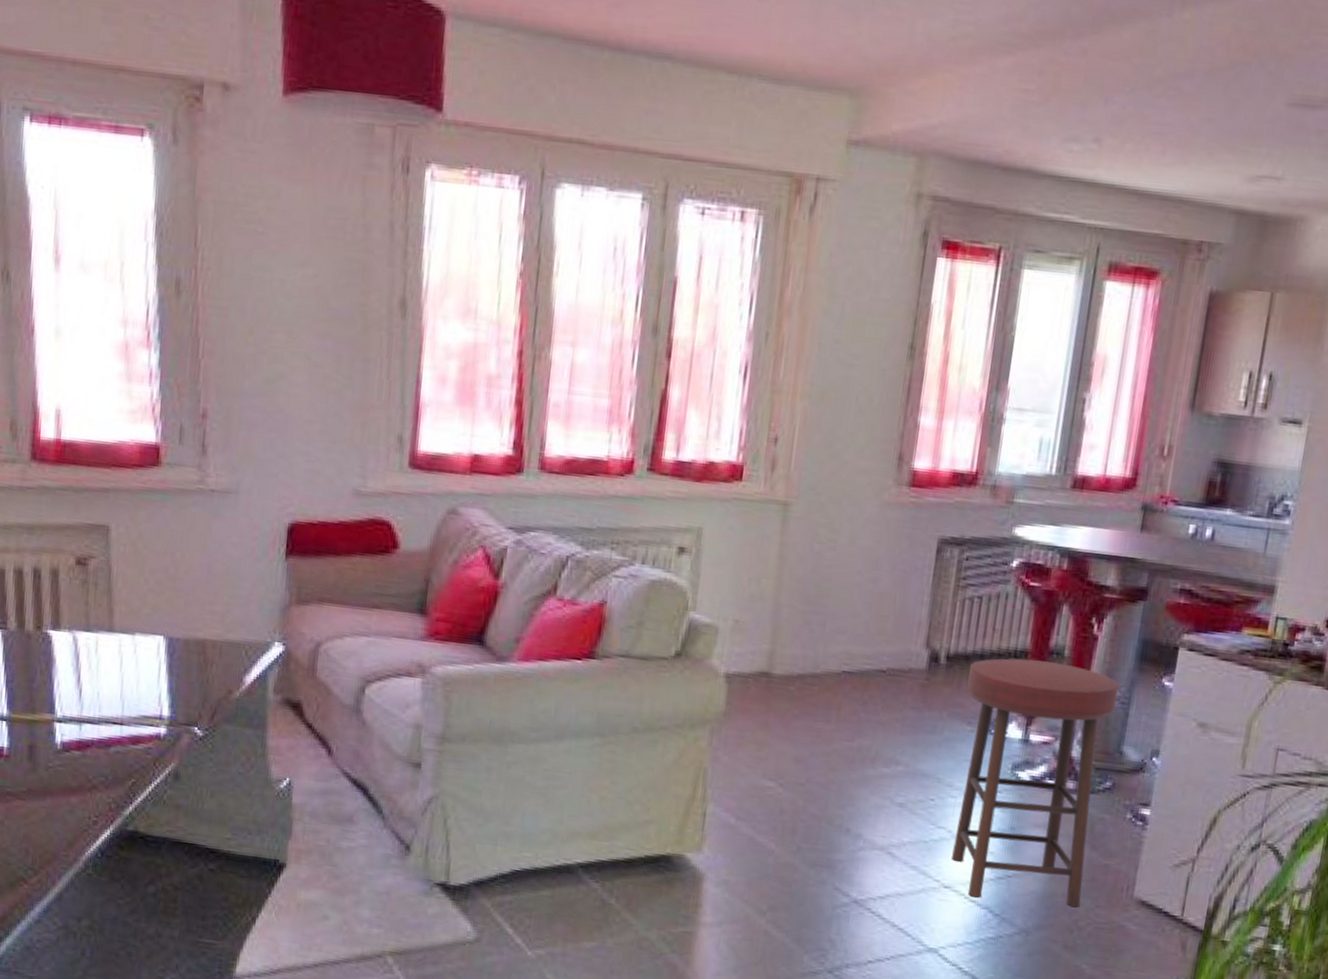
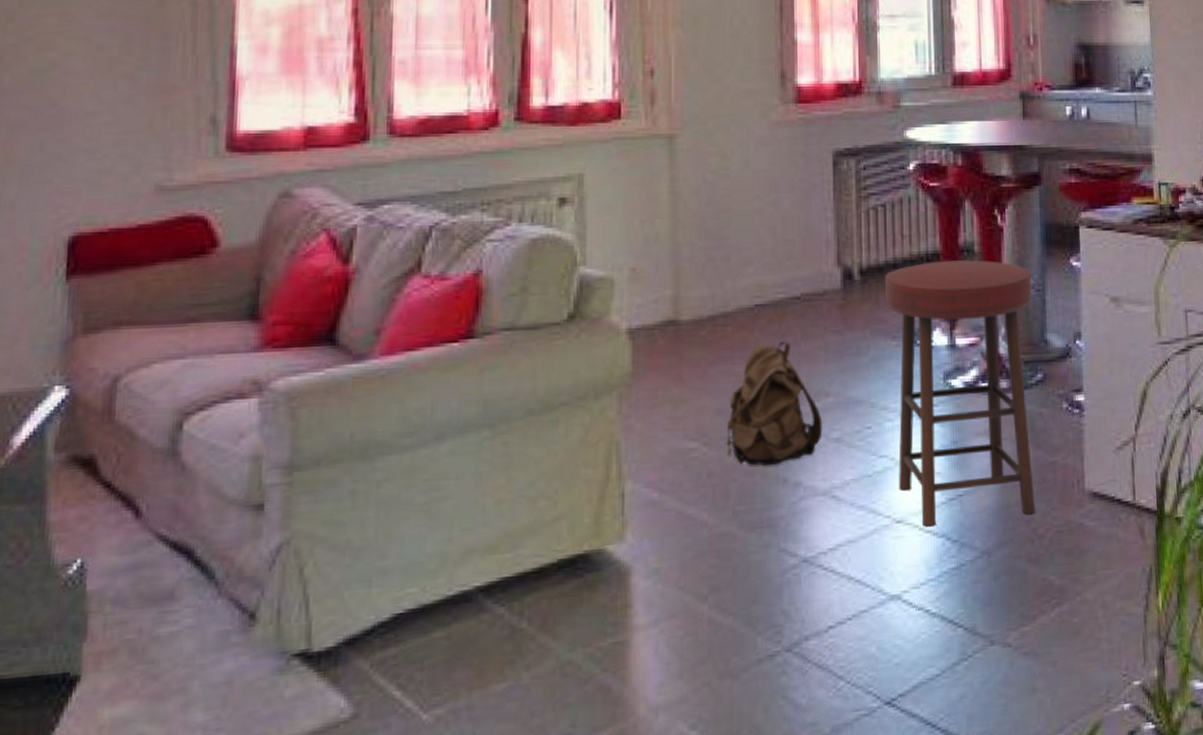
backpack: none [799,706,890,816] -> present [726,341,823,467]

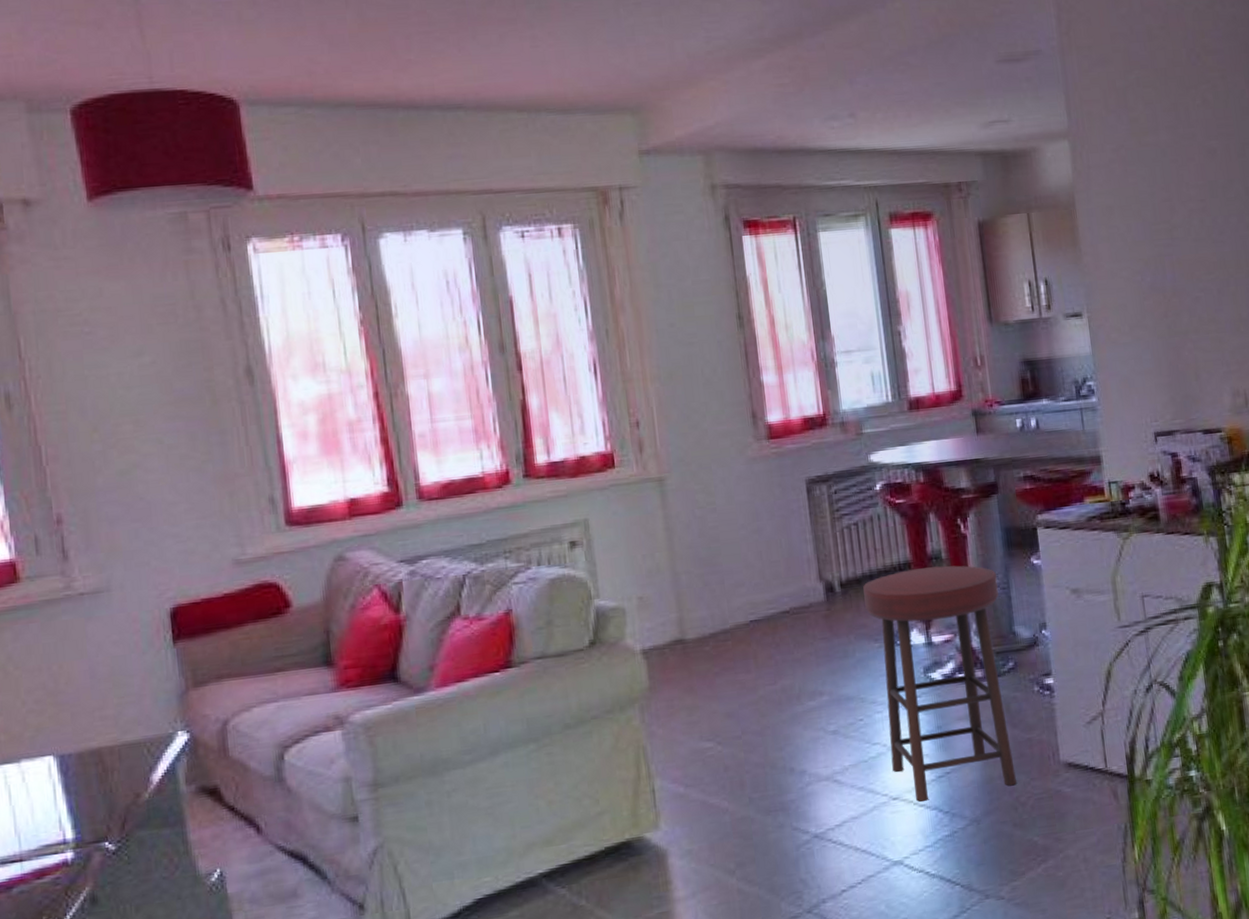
backpack: present [726,341,823,467] -> none [736,650,821,759]

